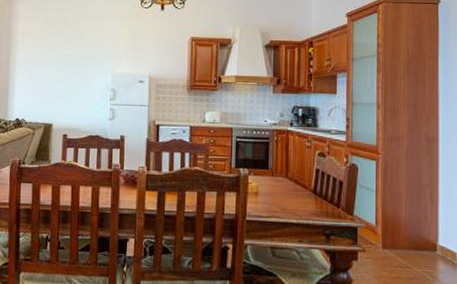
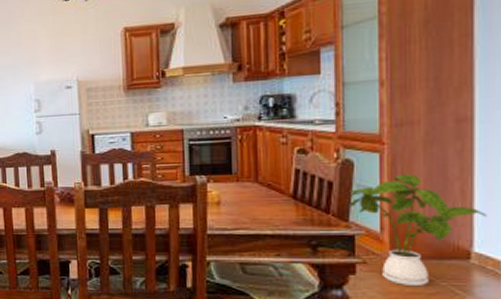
house plant: none [353,179,447,272] -> present [347,173,487,287]

